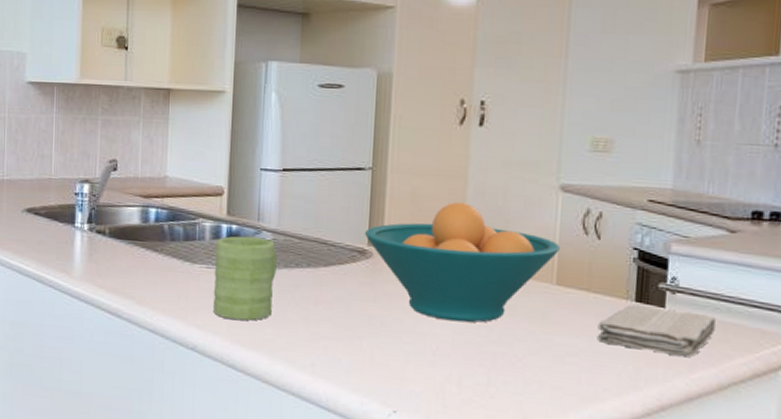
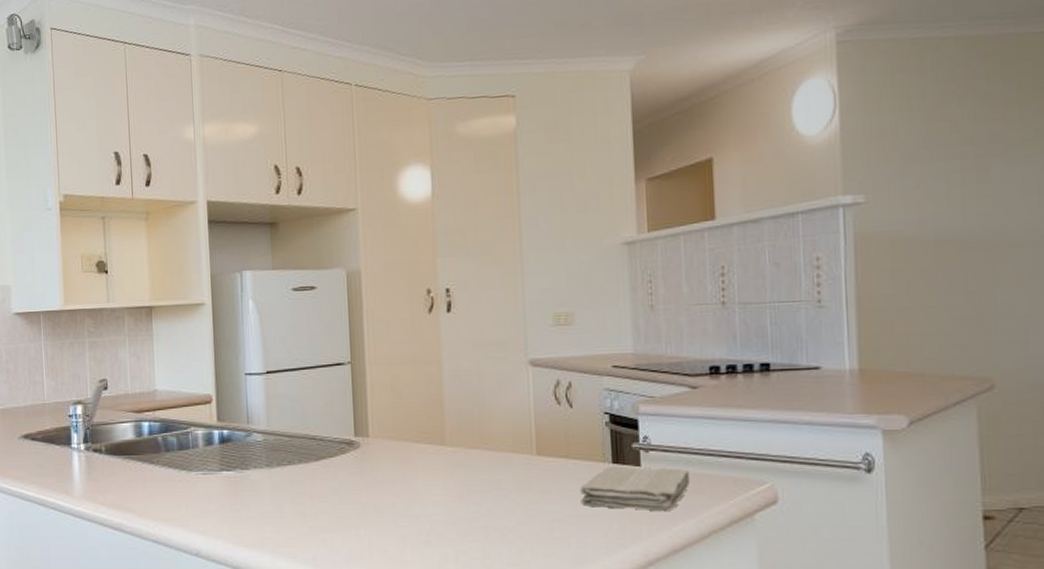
mug: present [213,236,277,321] -> none [209,439,270,522]
fruit bowl: present [365,202,560,323] -> none [351,386,536,501]

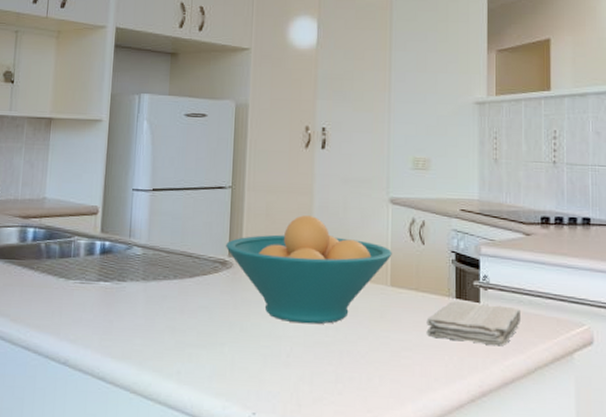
fruit bowl: none [351,386,536,501] -> present [226,215,392,324]

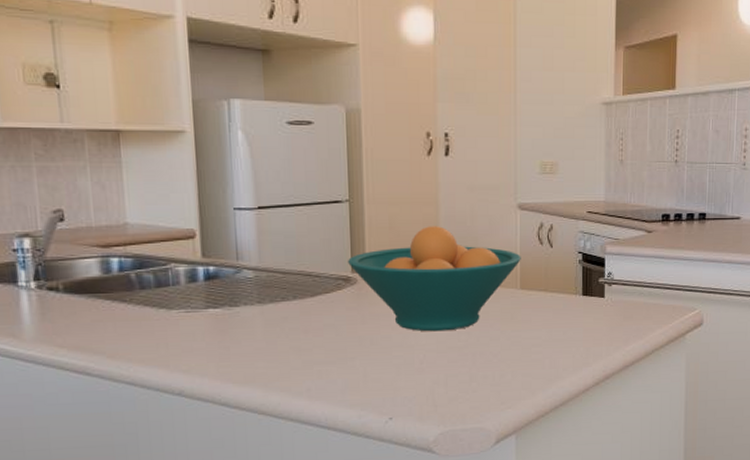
washcloth: present [426,301,520,347] -> none [555,298,641,335]

